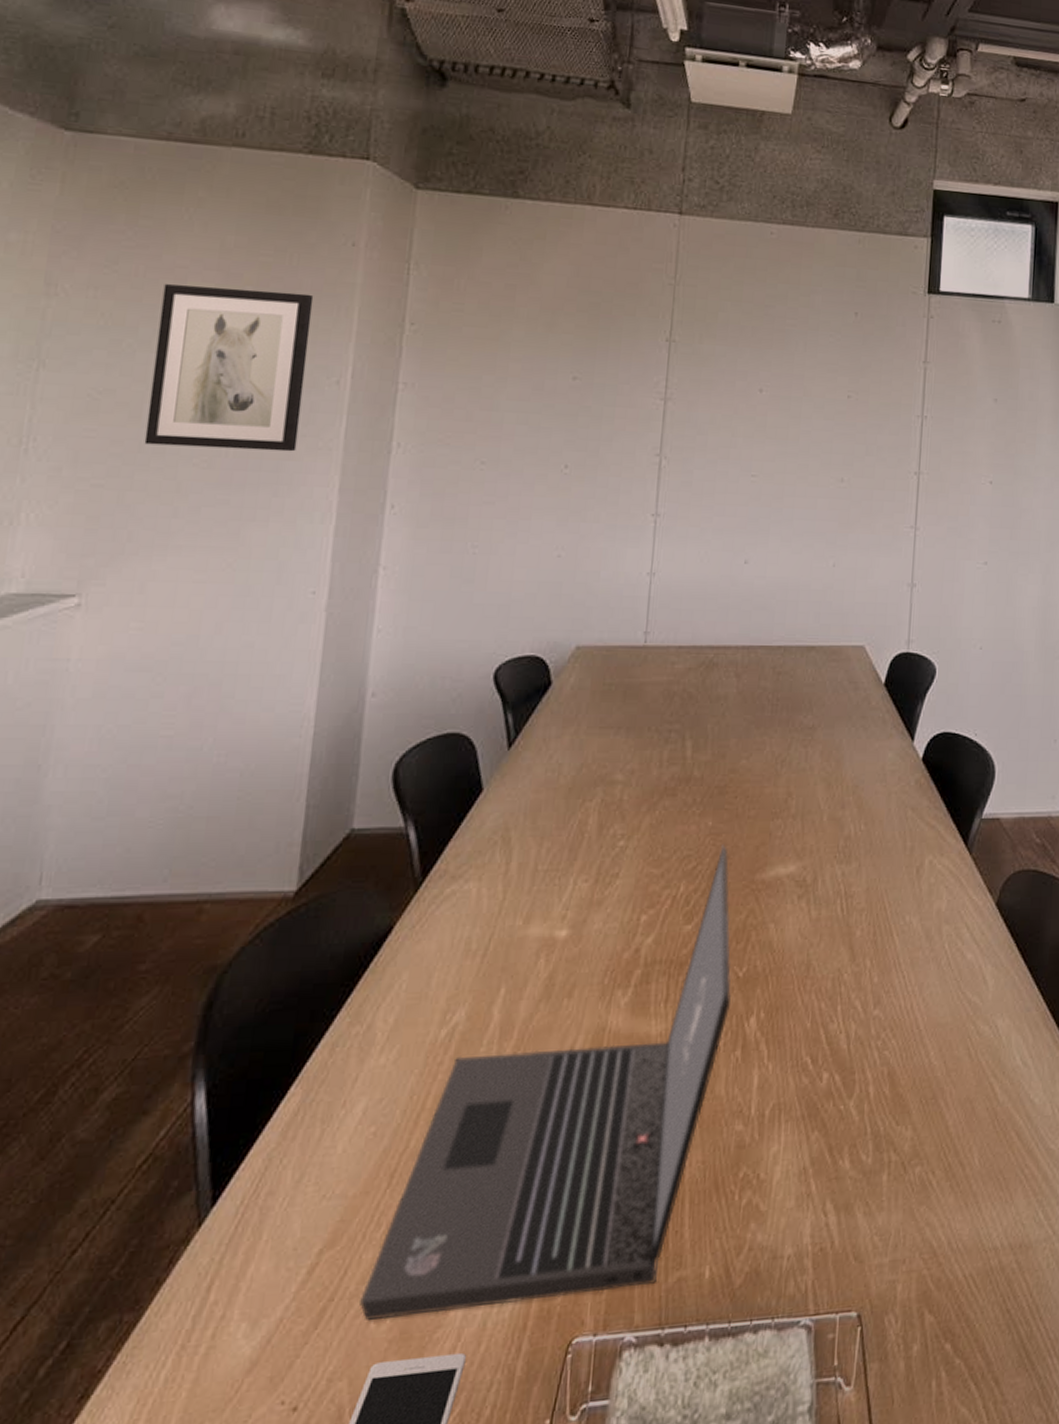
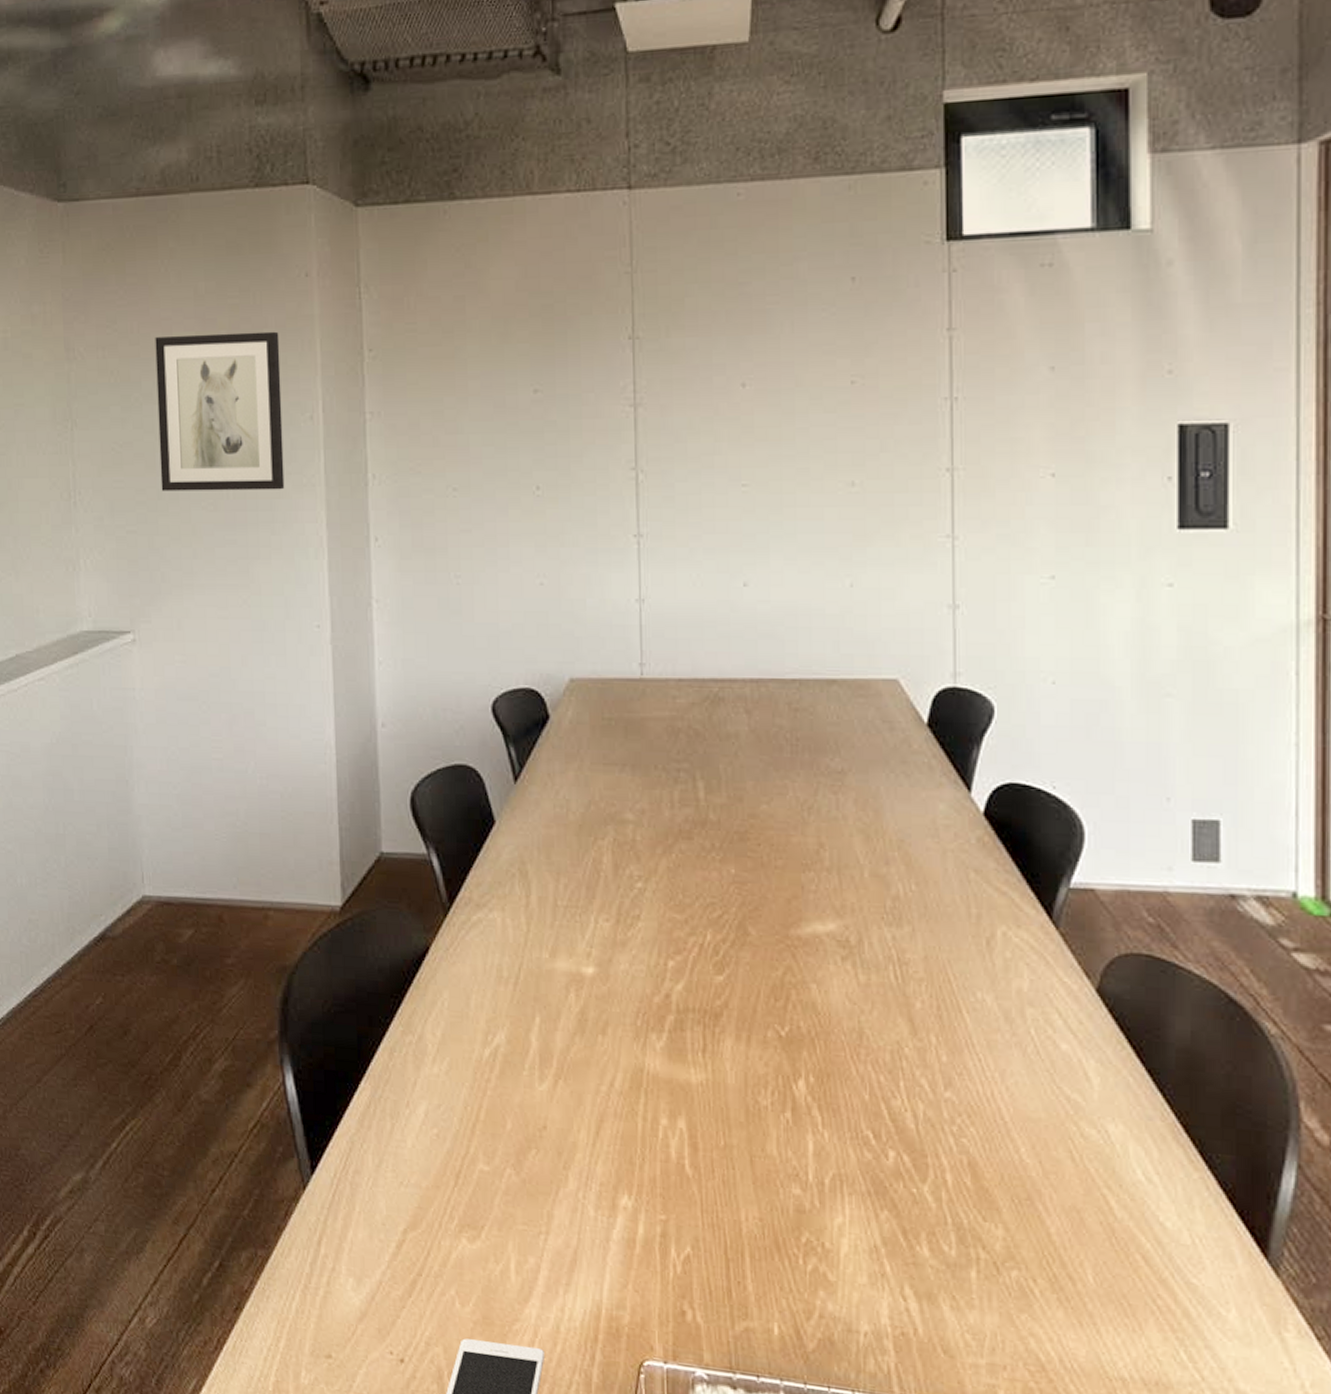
laptop: present [359,843,731,1320] -> none [444,893,774,1328]

